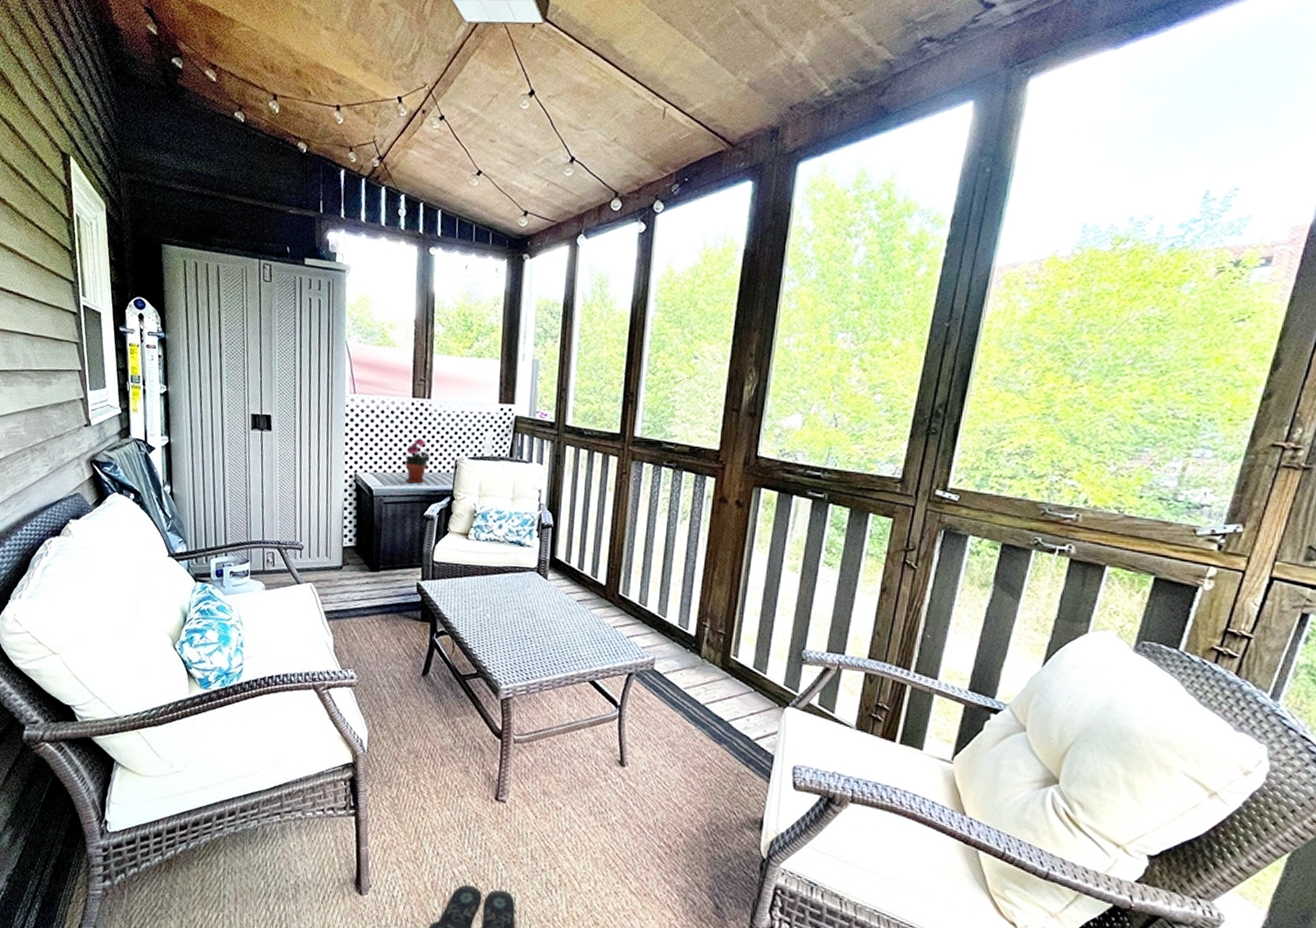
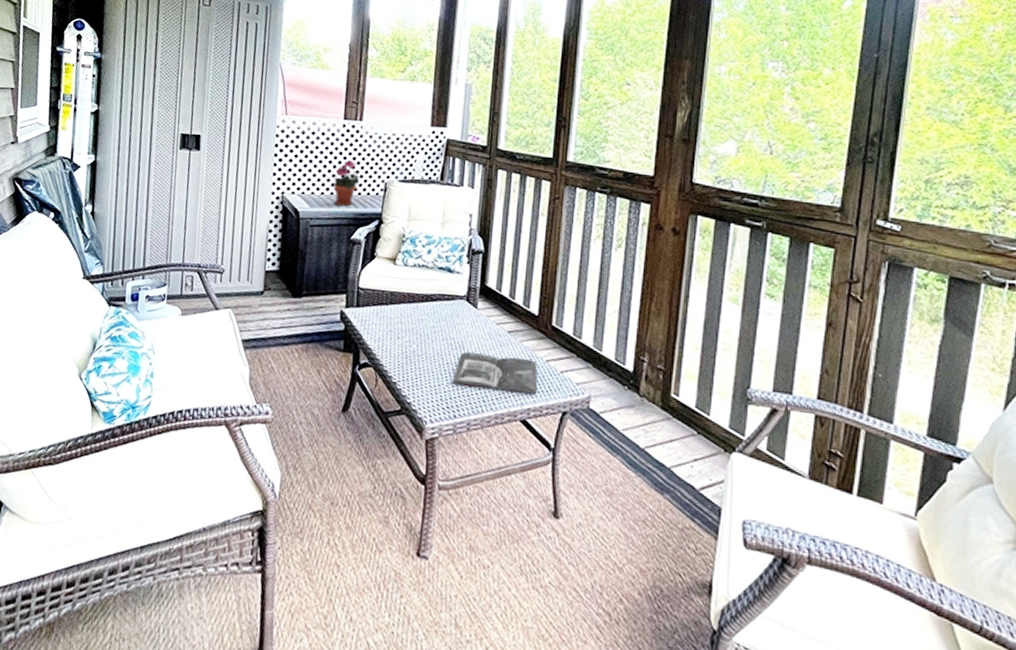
magazine: none [525,620,605,657] -> present [453,352,537,394]

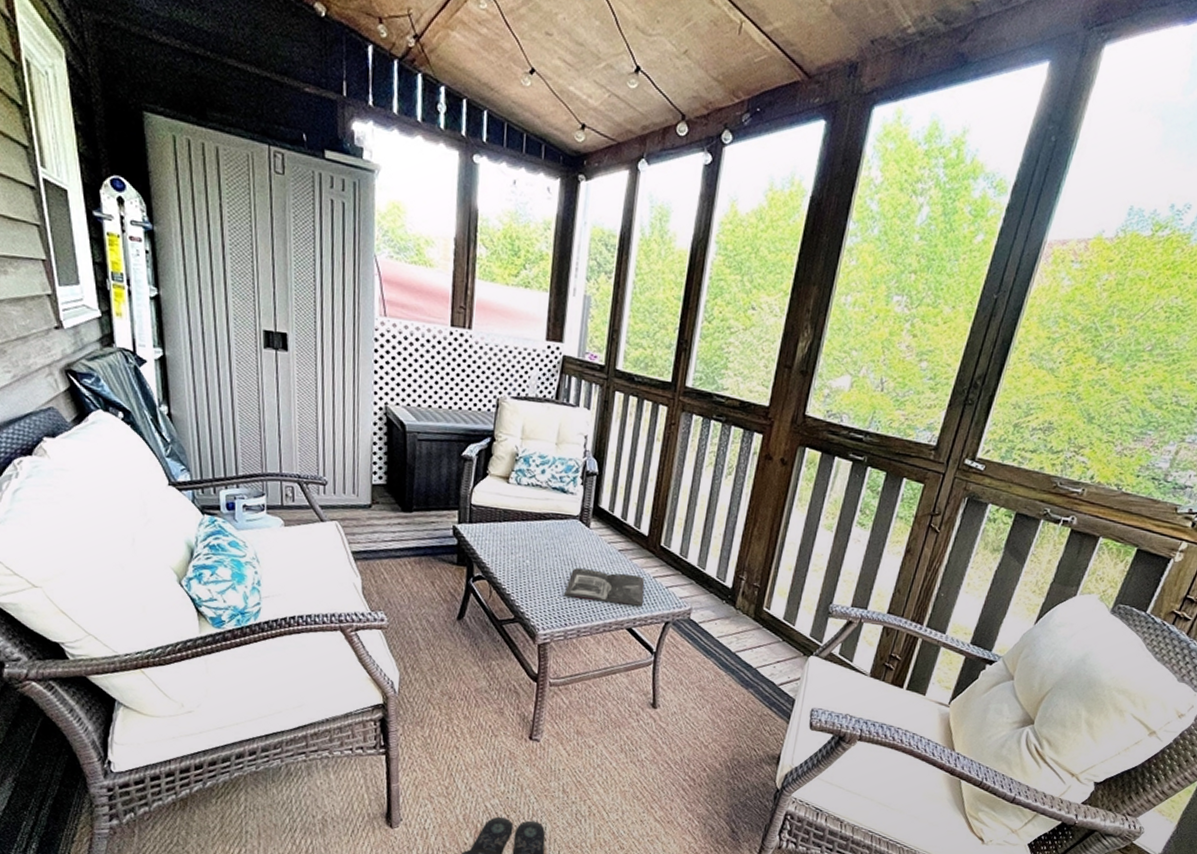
potted plant: present [333,160,360,207] -> none [442,372,470,422]

